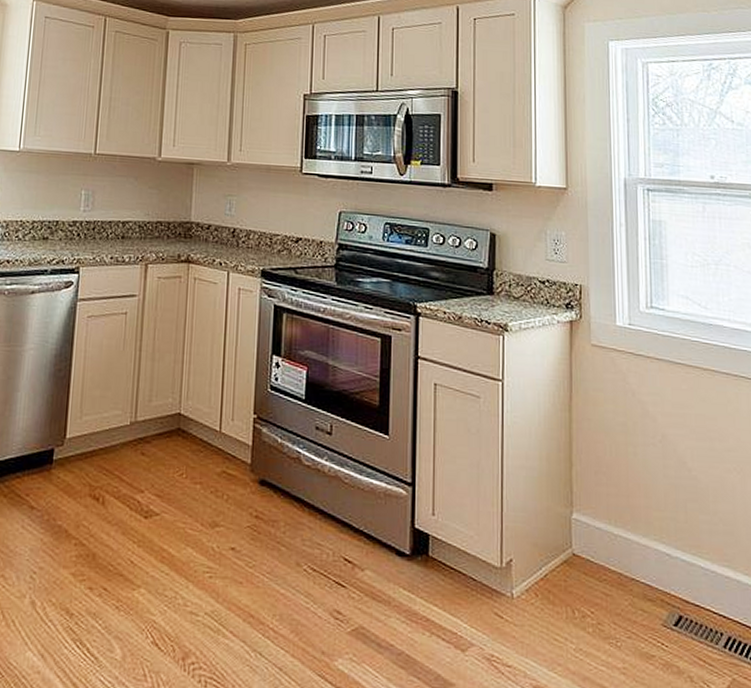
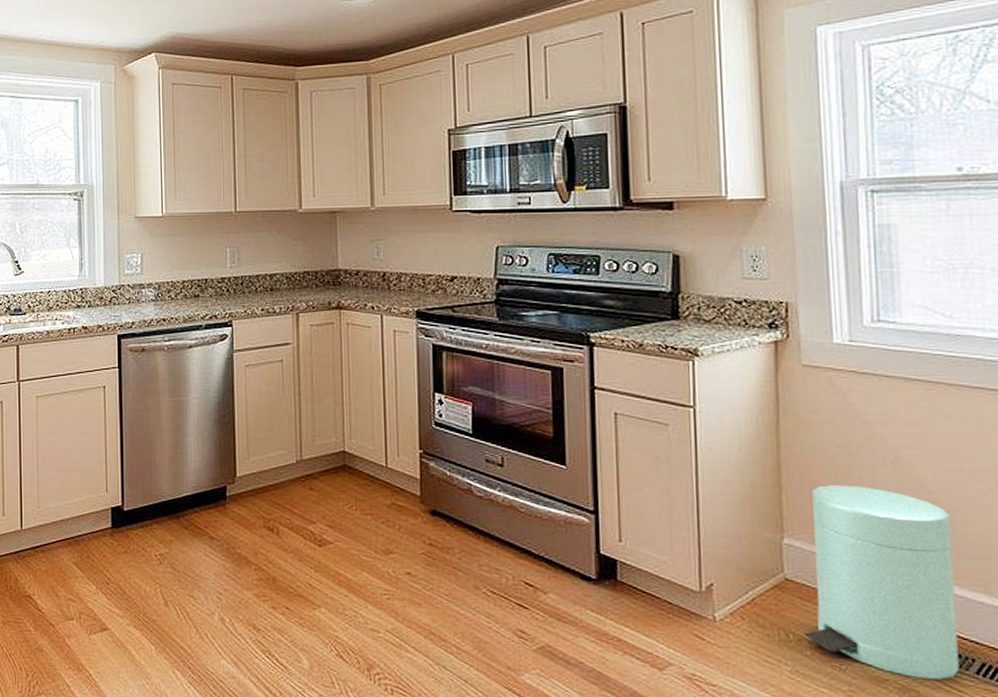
trash can: none [587,461,711,654] -> present [804,485,959,680]

